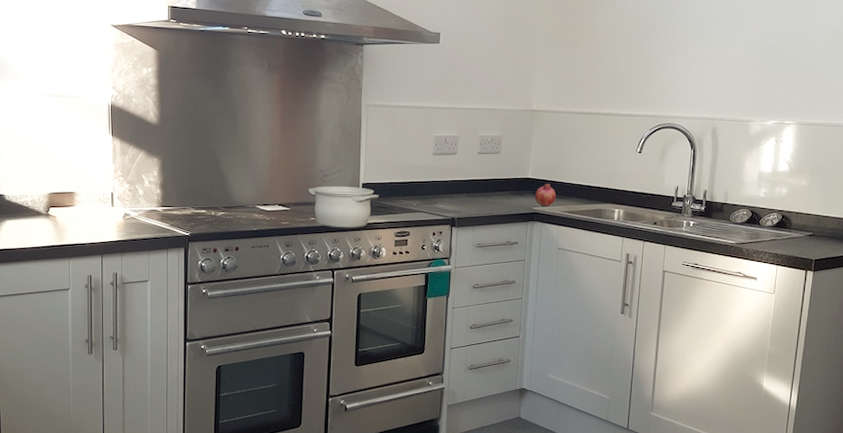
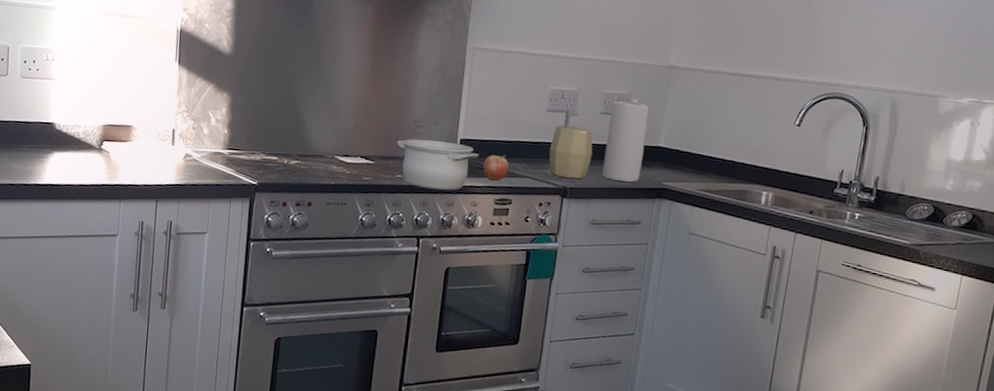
fruit: none [383,194,405,217] -> present [483,154,509,181]
soap dispenser: none [438,152,474,211] -> present [549,109,593,180]
paper towel holder: none [483,139,518,210] -> present [602,99,649,183]
fruit: present [534,184,556,207] -> none [665,155,692,183]

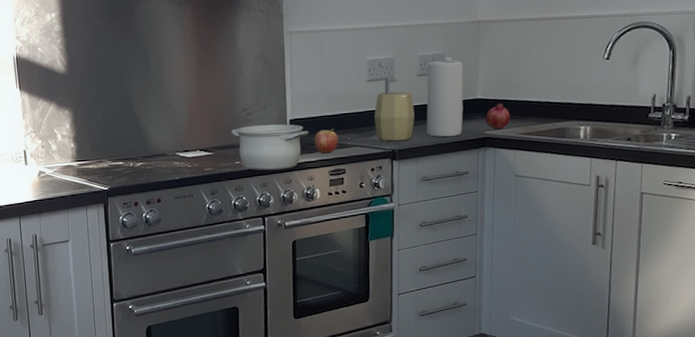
fruit: none [665,155,692,183] -> present [485,103,511,130]

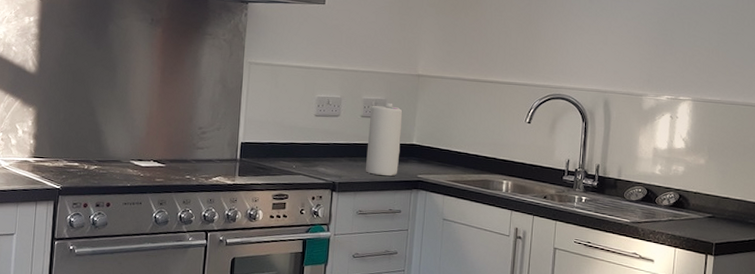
cooking pot: present [231,124,309,171] -> none [185,143,258,189]
fruit: present [314,128,338,154] -> none [261,155,284,178]
soap dispenser: present [374,77,415,142] -> none [319,114,356,175]
fruit: present [485,103,511,130] -> none [419,151,442,175]

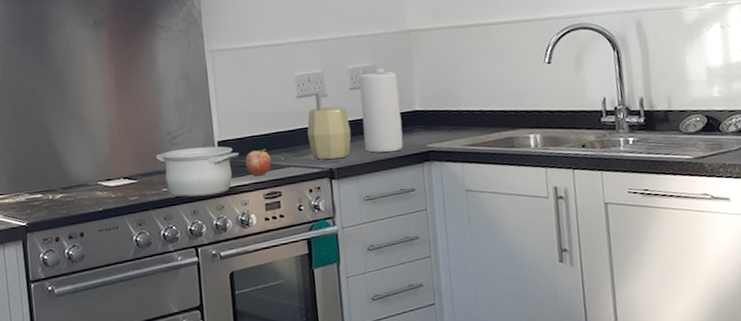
cooking pot: none [185,143,258,189] -> present [156,146,239,197]
fruit: none [261,155,284,178] -> present [245,148,272,176]
soap dispenser: none [319,114,356,175] -> present [307,92,351,160]

